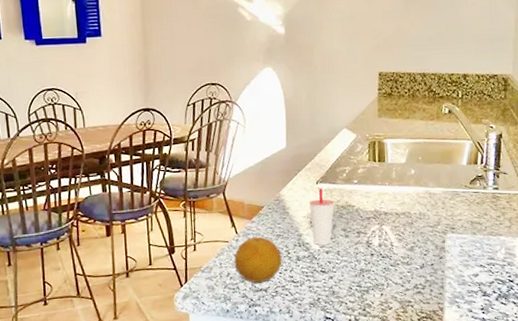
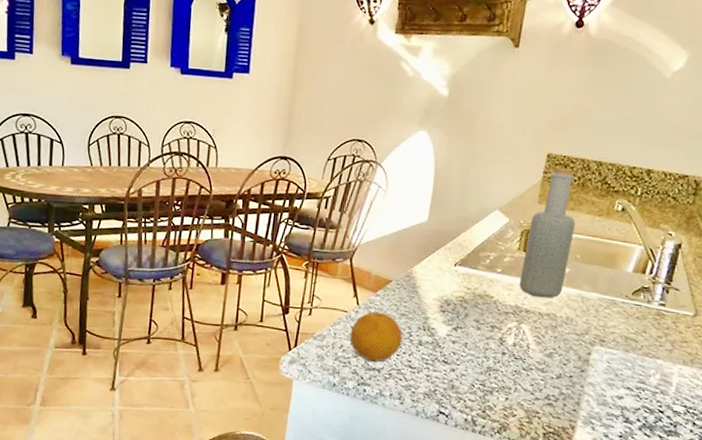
cup: present [308,187,336,246] -> none [440,270,472,335]
bottle: none [374,82,413,200] -> present [519,167,576,298]

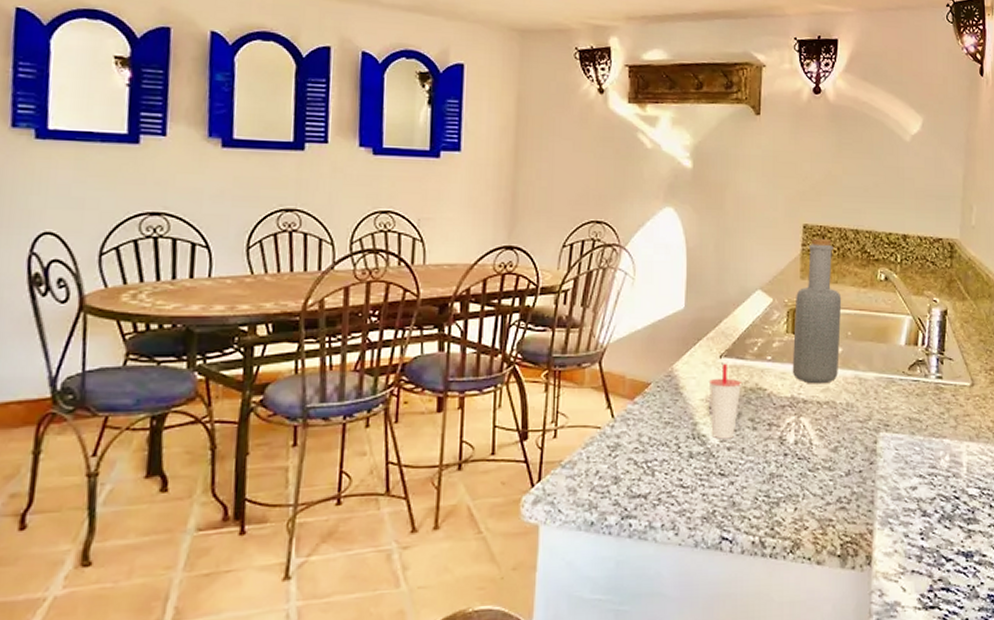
fruit: present [349,311,403,362] -> none [606,423,670,487]
cup: none [440,270,472,335] -> present [708,363,743,439]

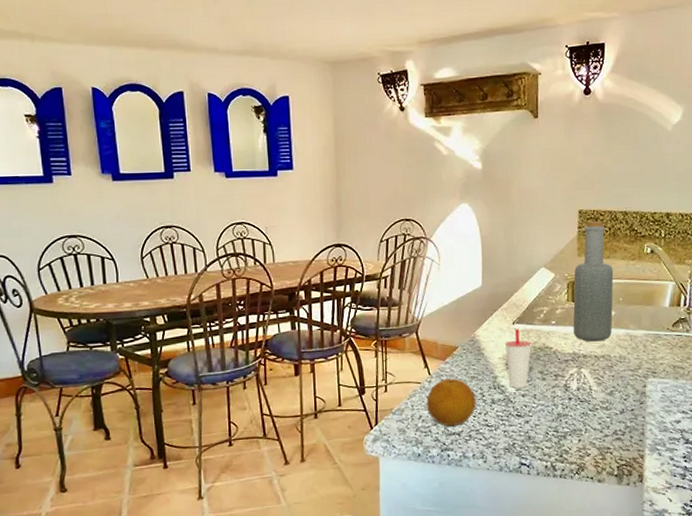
fruit: none [606,423,670,487] -> present [426,378,476,427]

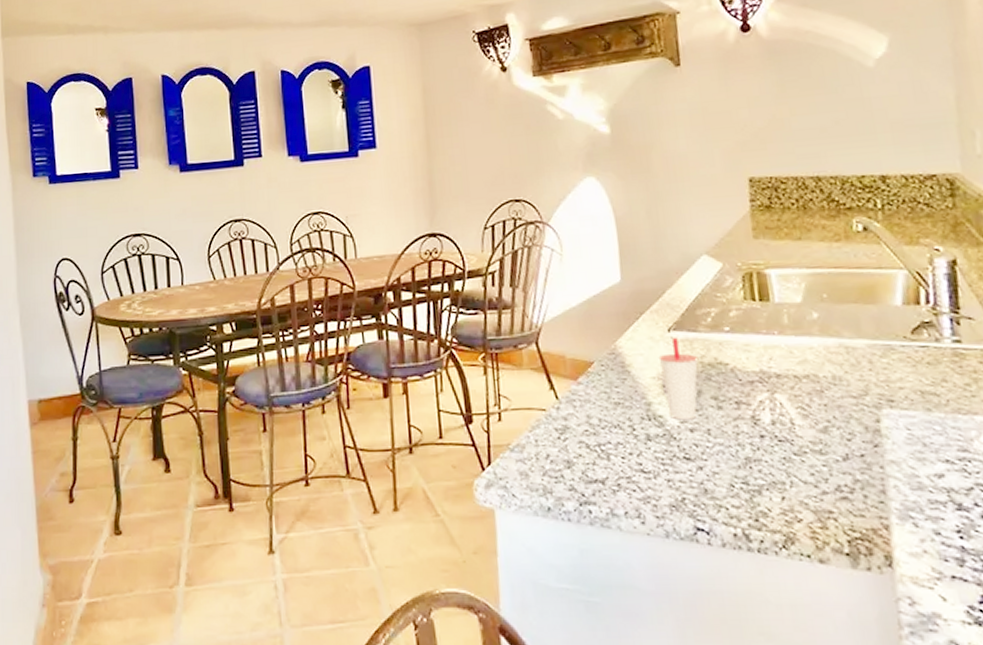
fruit: present [426,378,476,427] -> none [555,404,625,471]
bottle: present [573,221,614,342] -> none [750,191,817,356]

